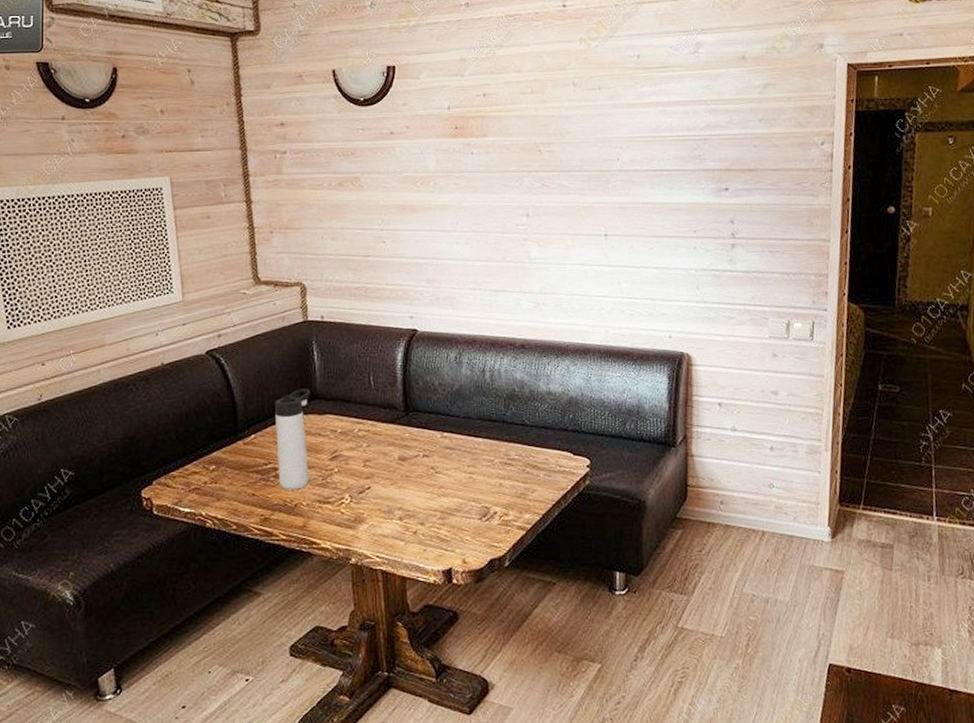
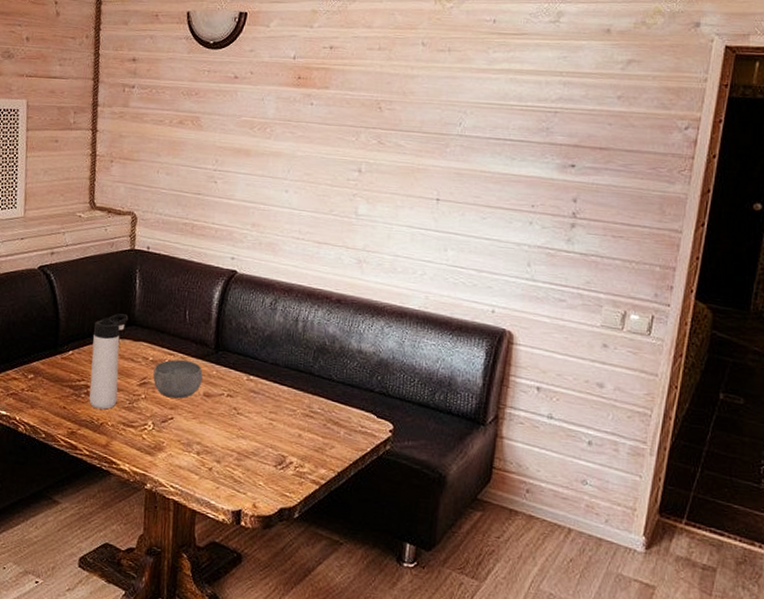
bowl: none [344,426,396,468] -> present [153,359,203,399]

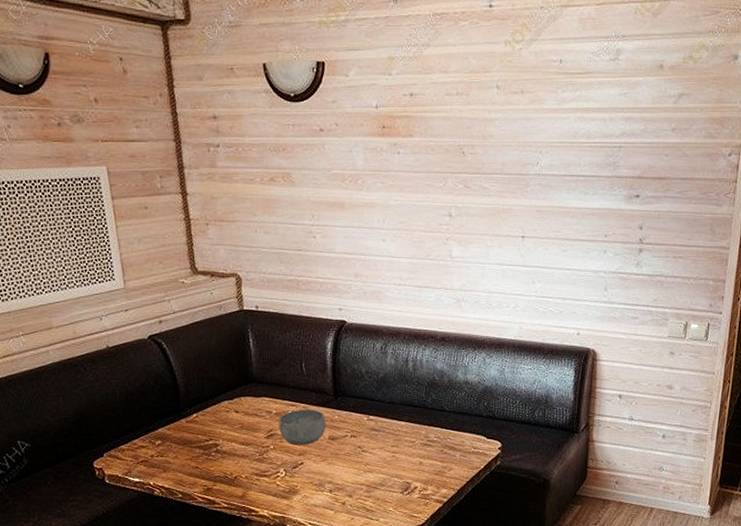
thermos bottle: present [89,313,129,410] -> none [215,373,248,464]

